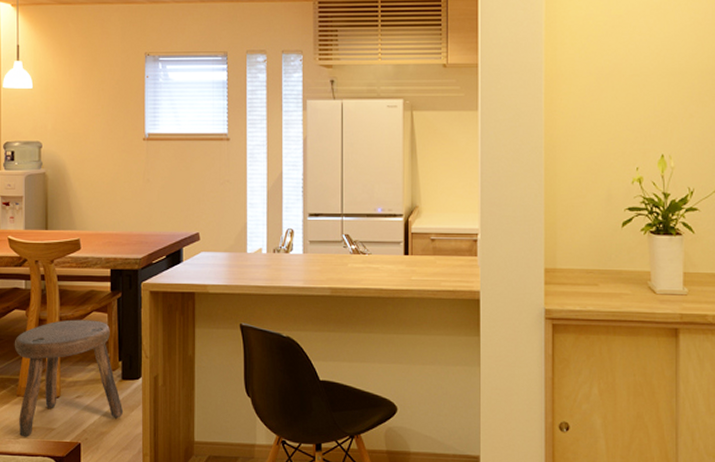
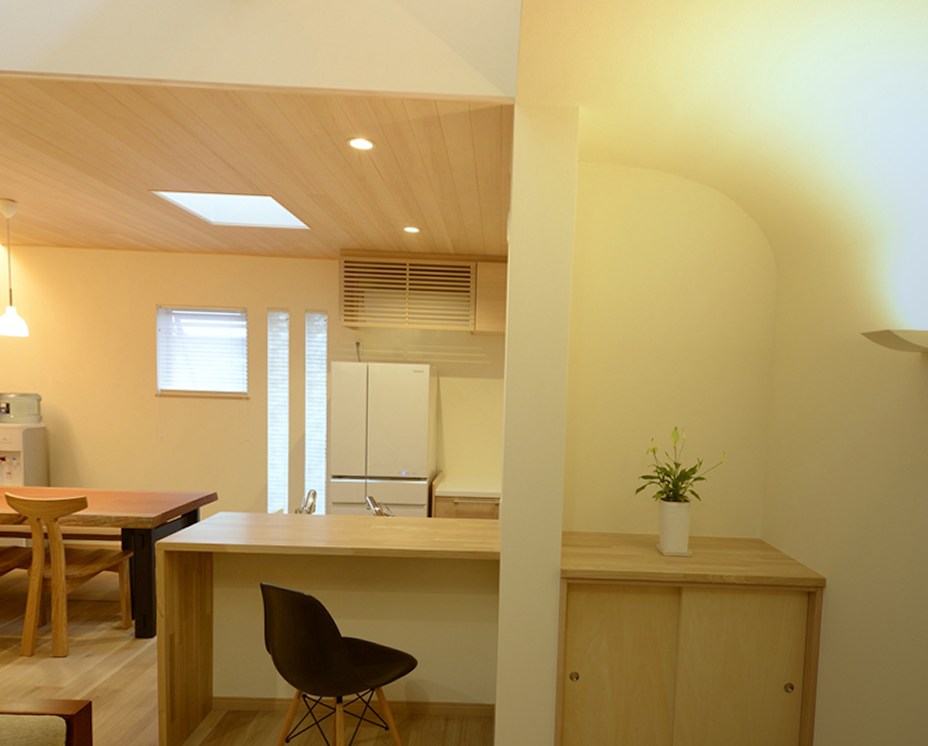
stool: present [14,319,124,438] -> none [15,578,138,697]

